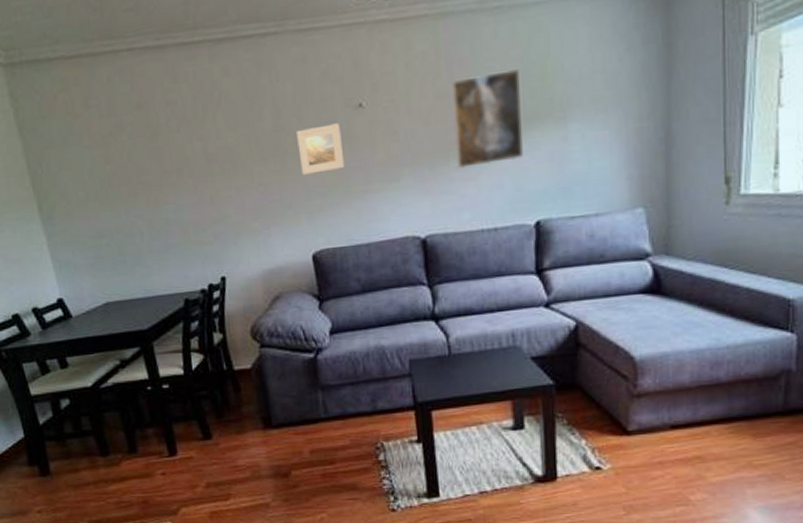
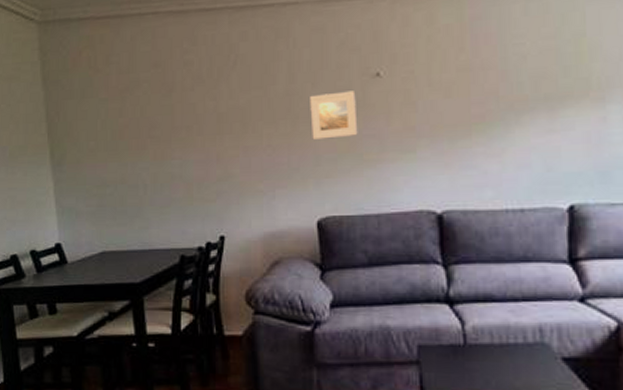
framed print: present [452,69,523,168] -> none [476,47,555,143]

